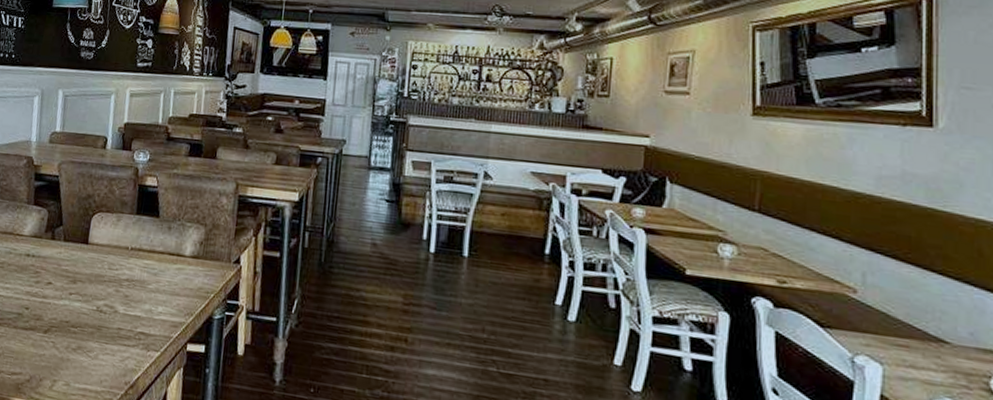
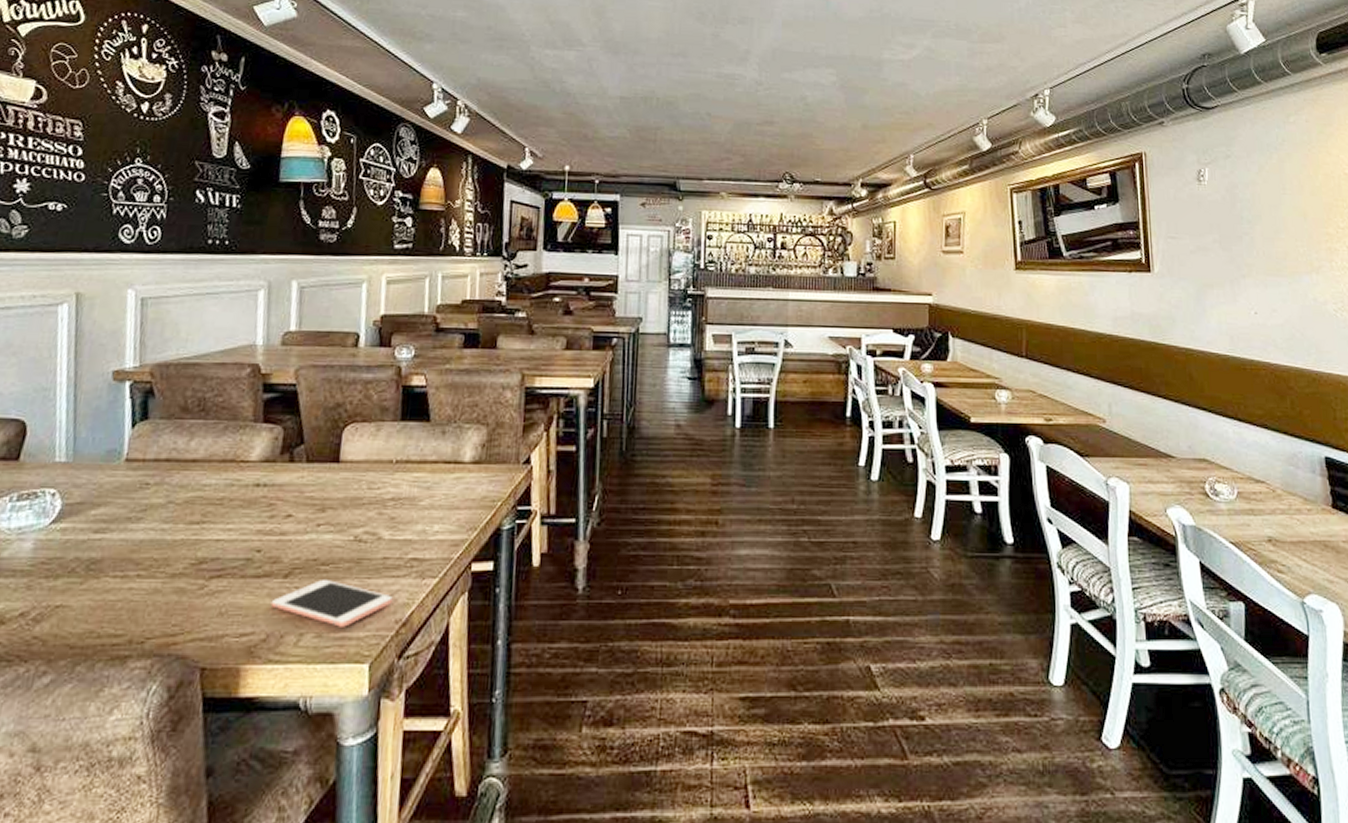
cell phone: none [34,338,124,381] -> present [270,578,393,627]

